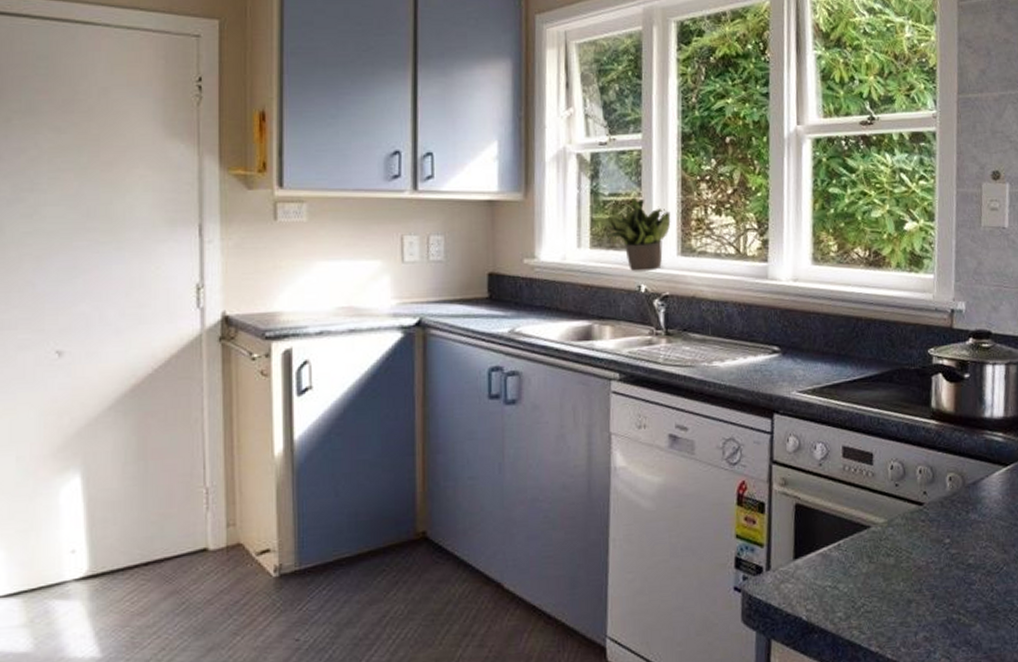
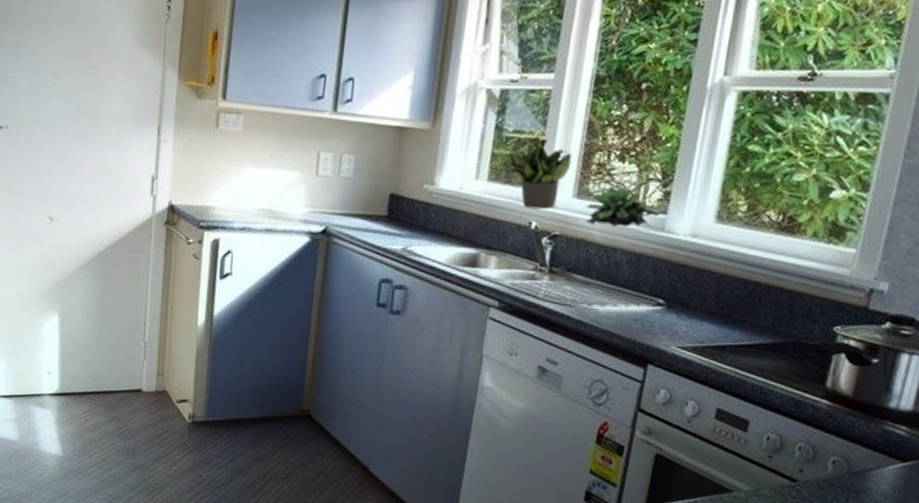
succulent plant: none [691,239,763,282] -> present [585,186,661,228]

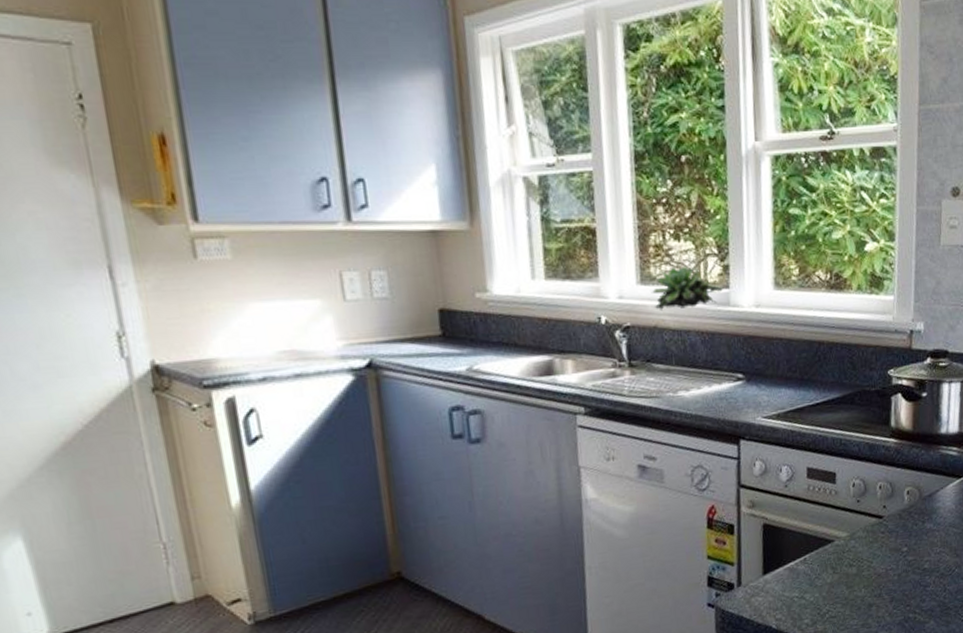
potted plant: present [494,135,572,210] -> none [546,222,628,303]

